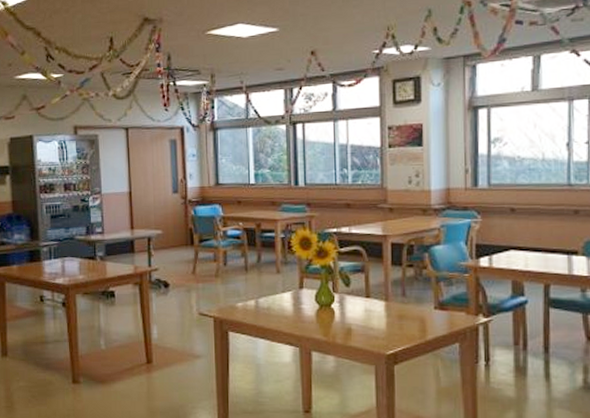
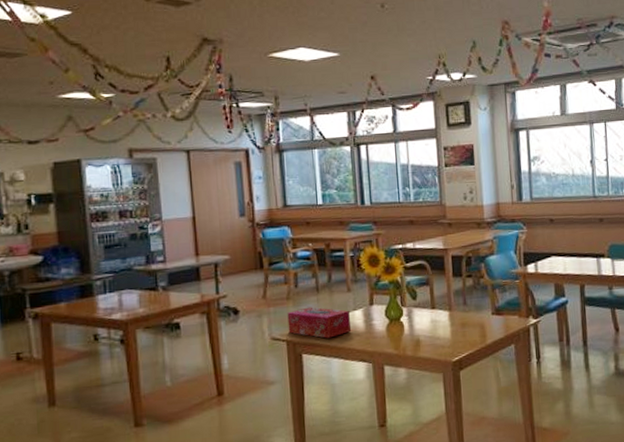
tissue box: none [215,286,279,318] -> present [287,307,352,339]

